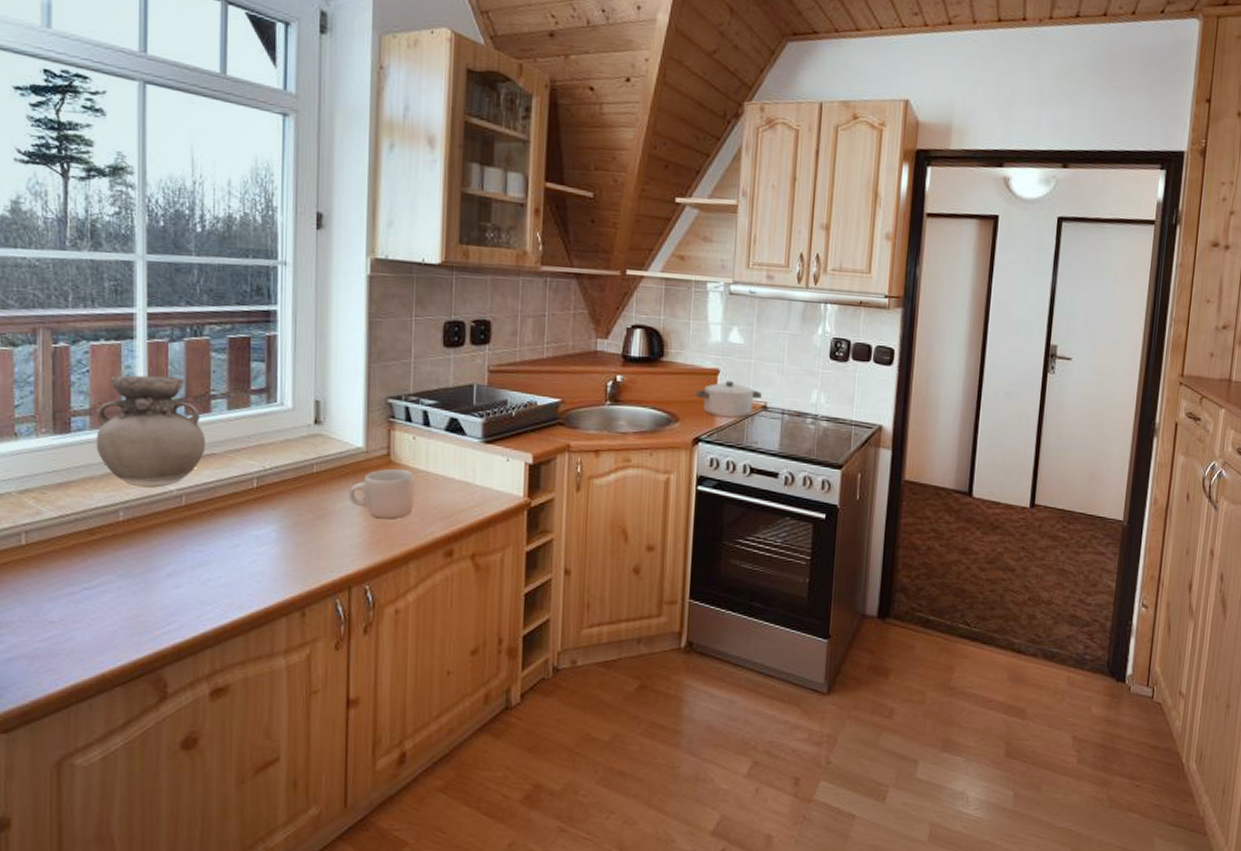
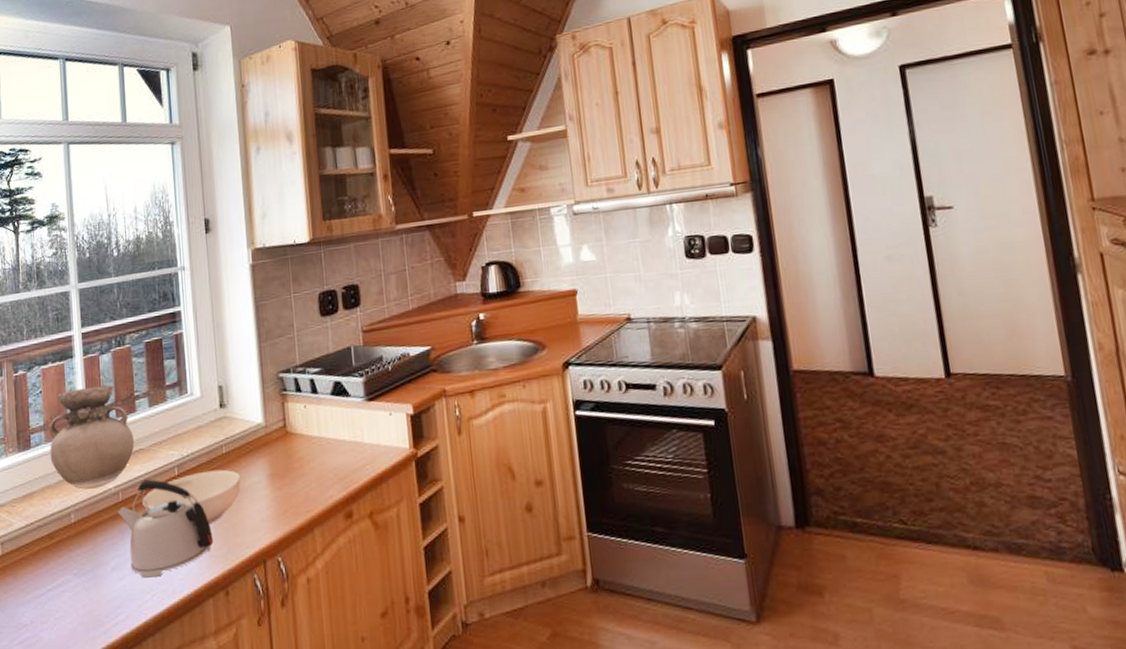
kettle: none [178,487,293,589] -> present [117,479,214,578]
bowl: none [211,487,332,543] -> present [142,469,241,524]
cup: present [349,468,415,519] -> none [255,438,312,490]
cooking pot: present [695,380,762,418] -> none [557,298,624,338]

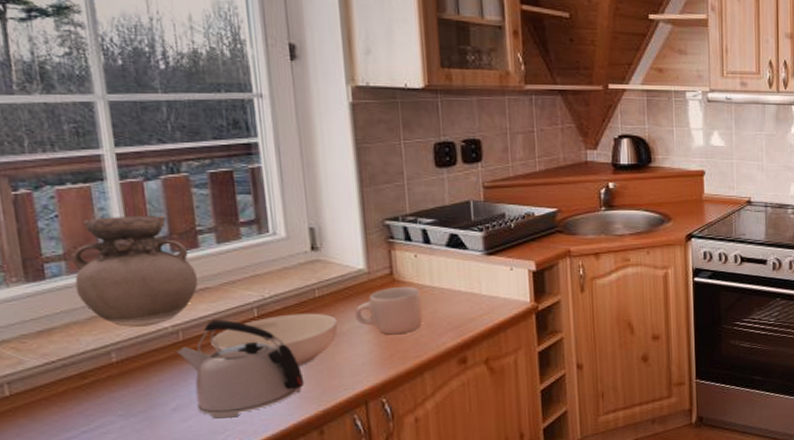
cup: none [255,438,312,490] -> present [355,286,423,335]

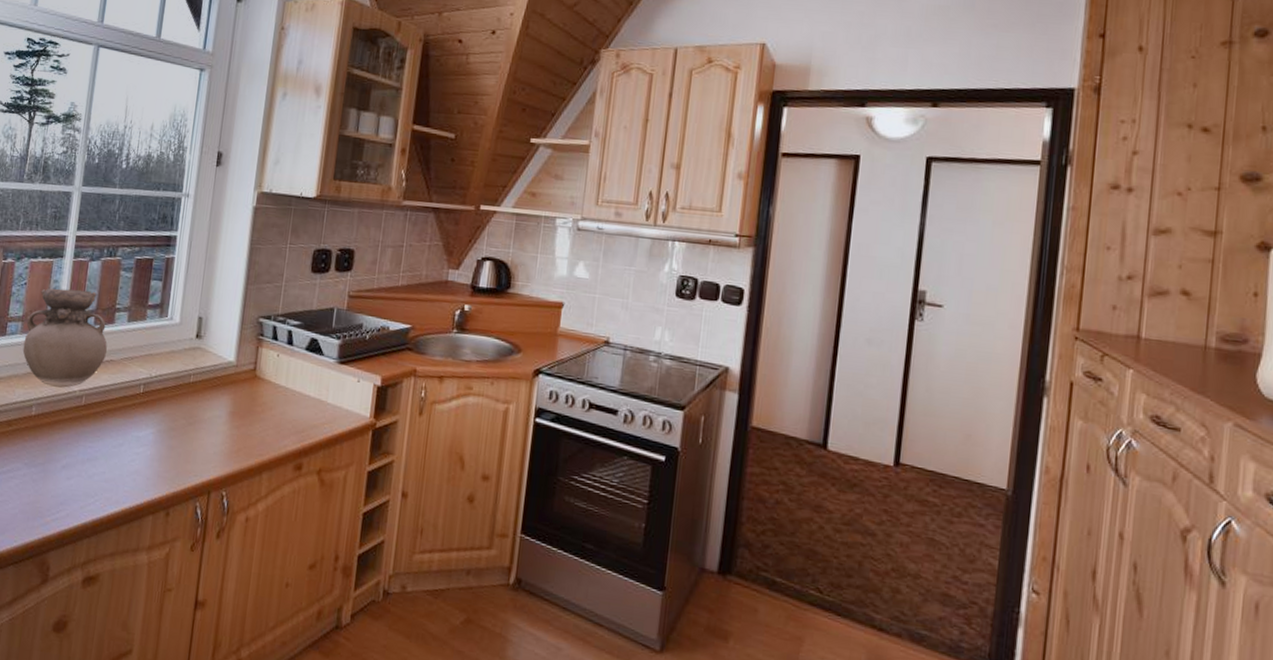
kettle: present [176,319,305,419] -> none [77,390,165,484]
bowl: present [211,313,338,366] -> none [103,394,203,446]
cup: present [355,286,423,335] -> none [217,382,275,430]

